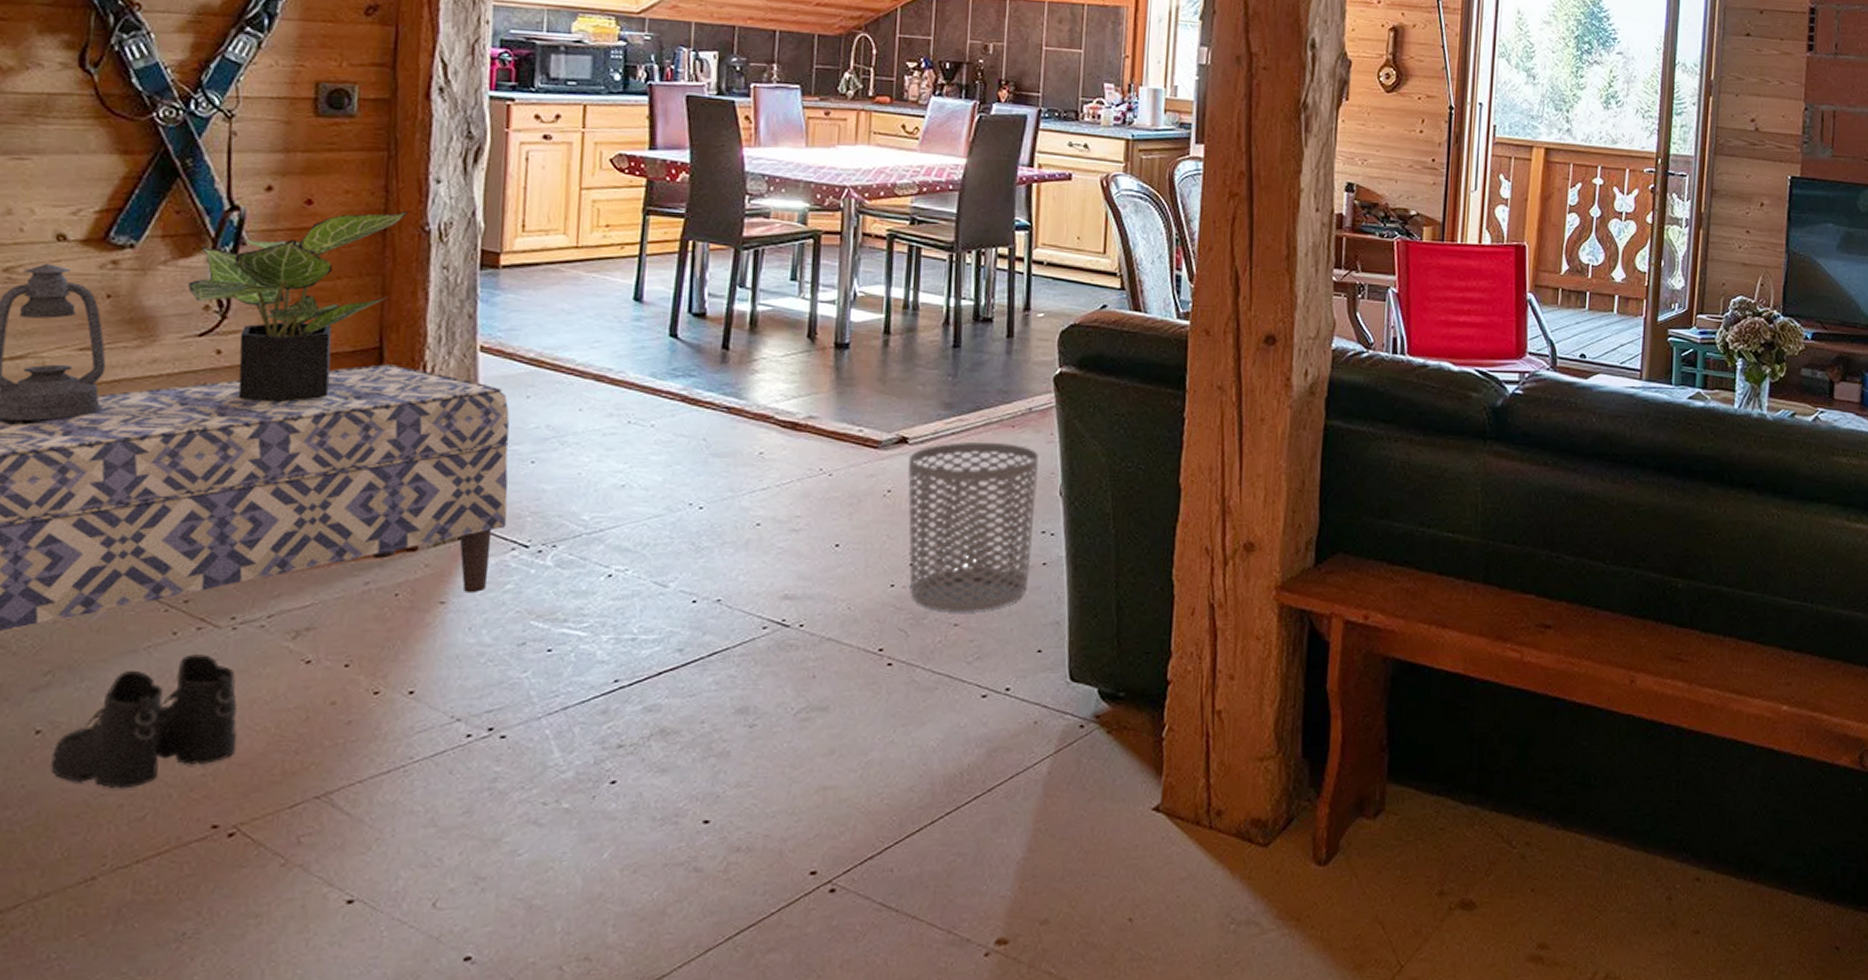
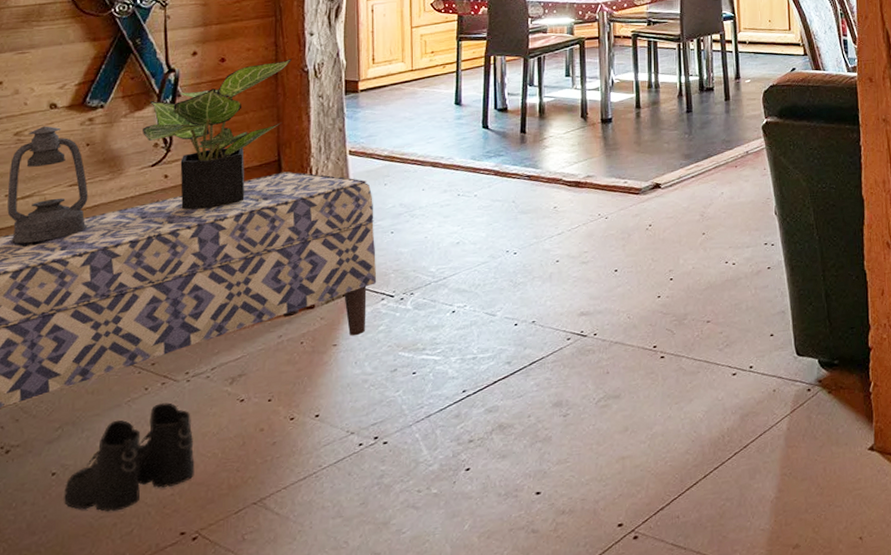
waste bin: present [908,442,1039,611] -> none [662,179,759,312]

